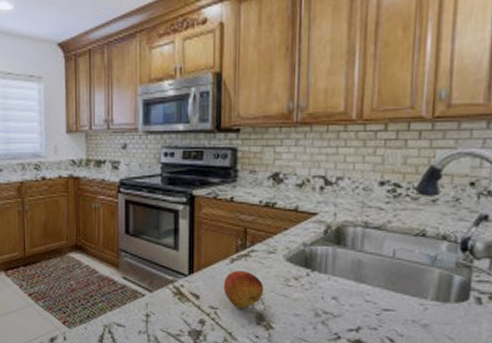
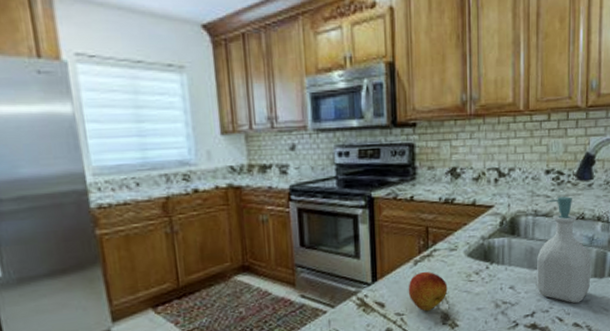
soap bottle: none [364,211,432,326] -> present [537,196,591,304]

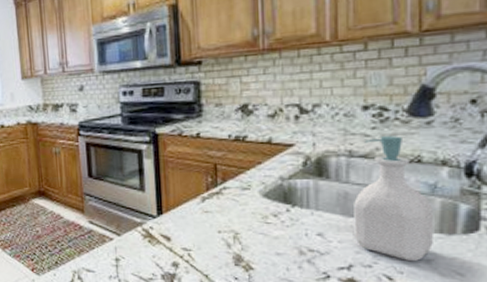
fruit: present [408,271,448,312] -> none [195,209,240,250]

